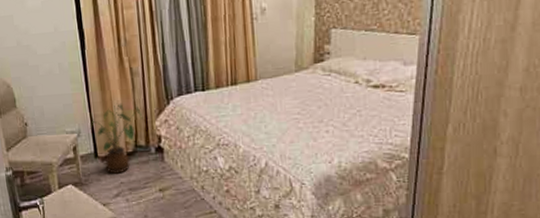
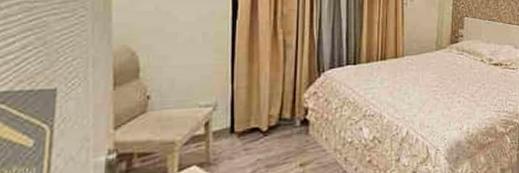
house plant: present [89,103,143,174] -> none [228,74,292,150]

